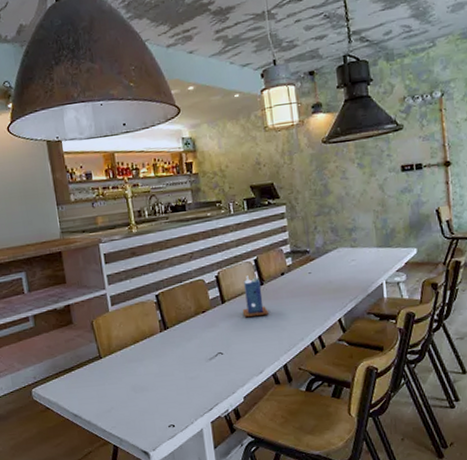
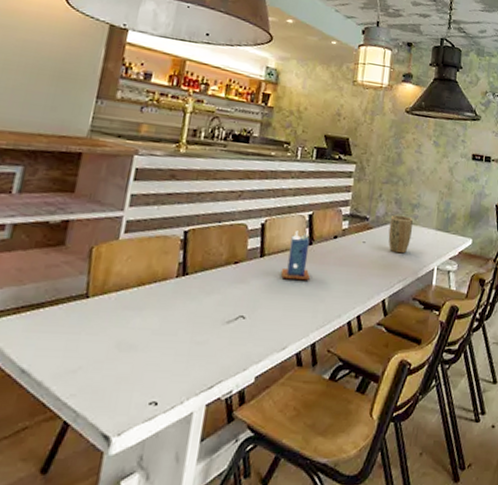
plant pot: none [329,241,354,277] -> present [388,215,413,254]

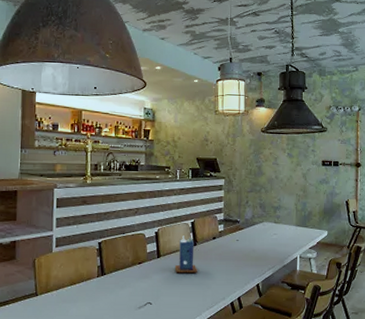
plant pot: present [388,215,413,254] -> none [257,216,276,247]

